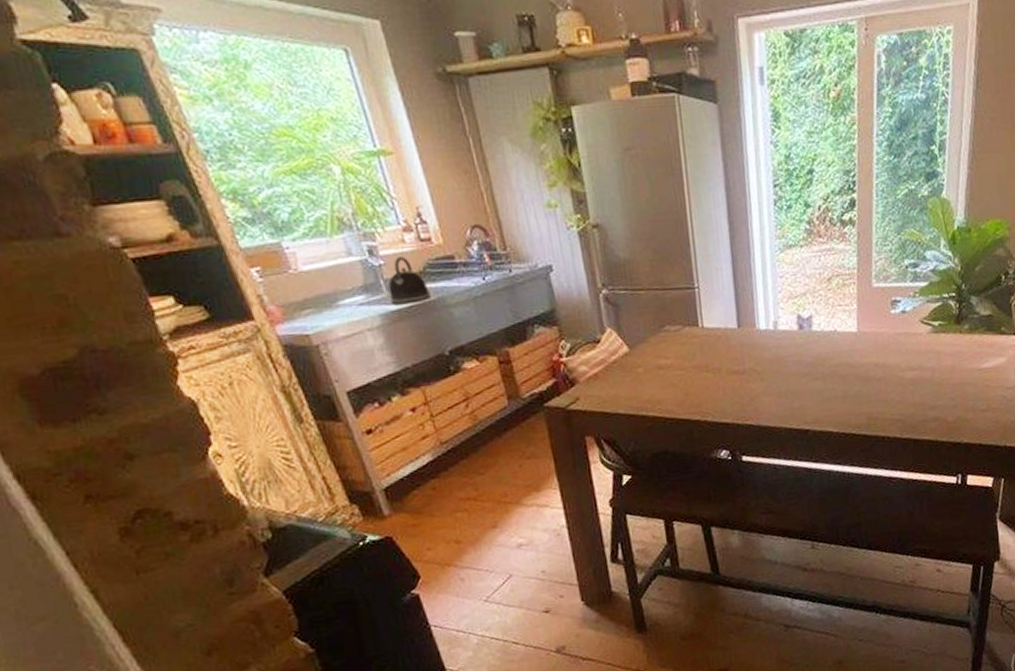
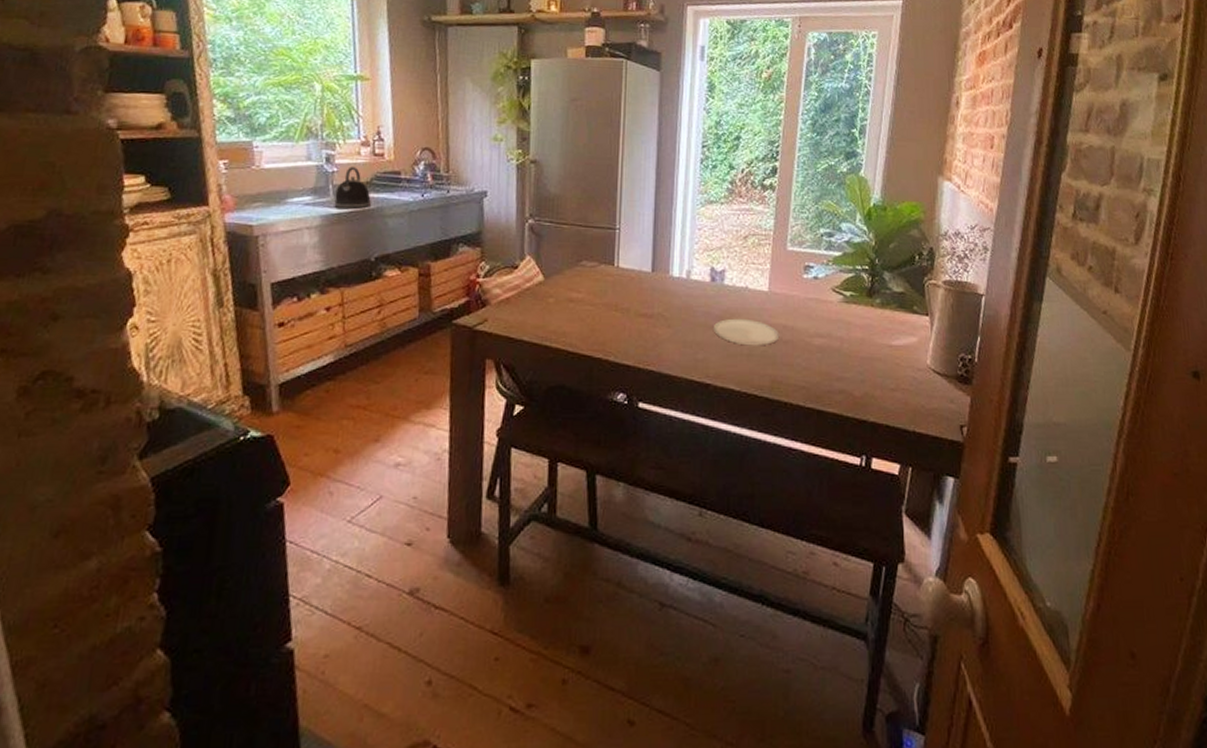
plate: none [805,362,872,389] -> present [713,318,780,346]

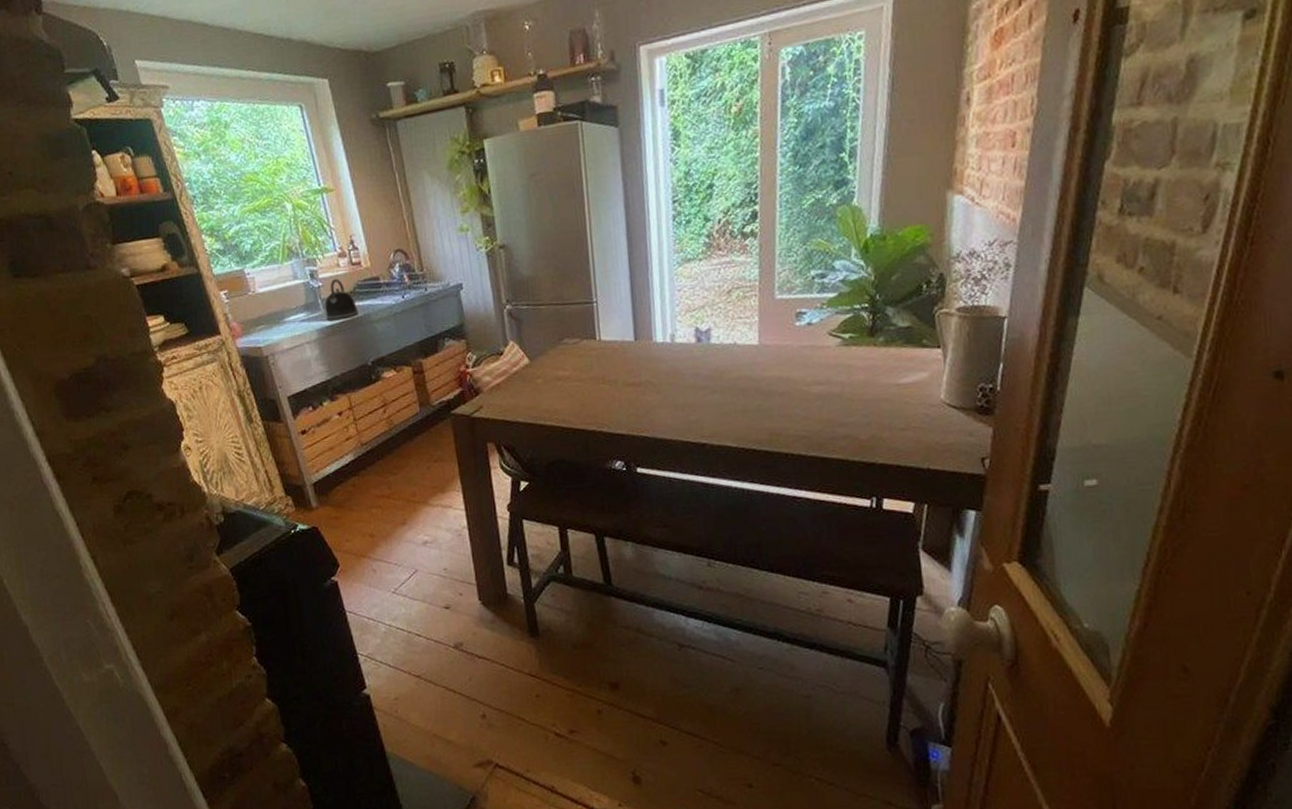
plate: present [713,318,780,346] -> none [703,375,775,402]

